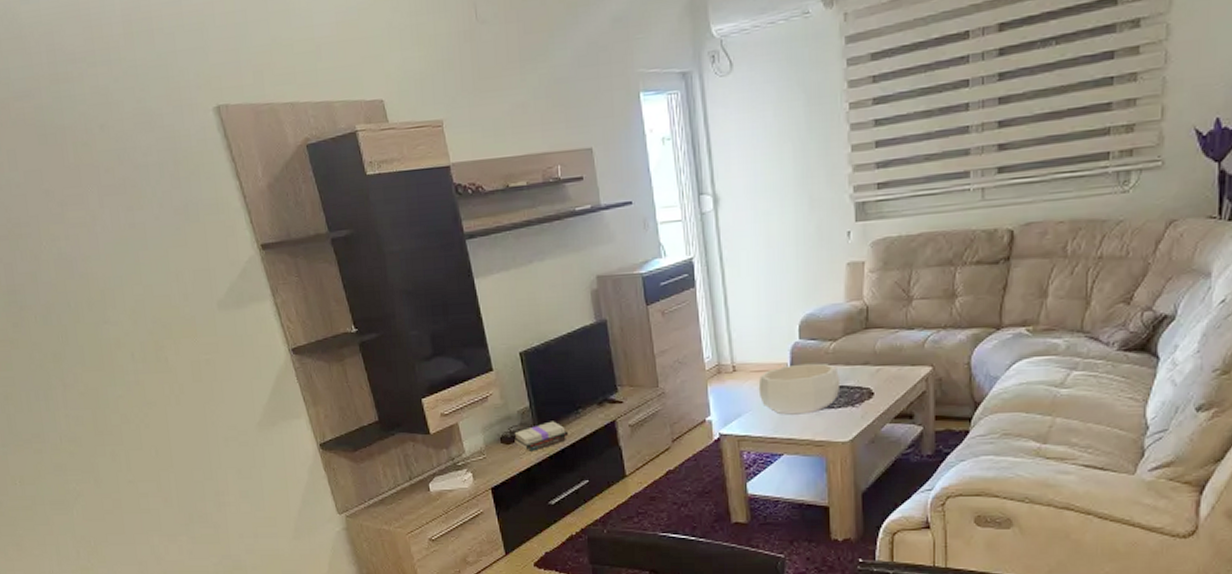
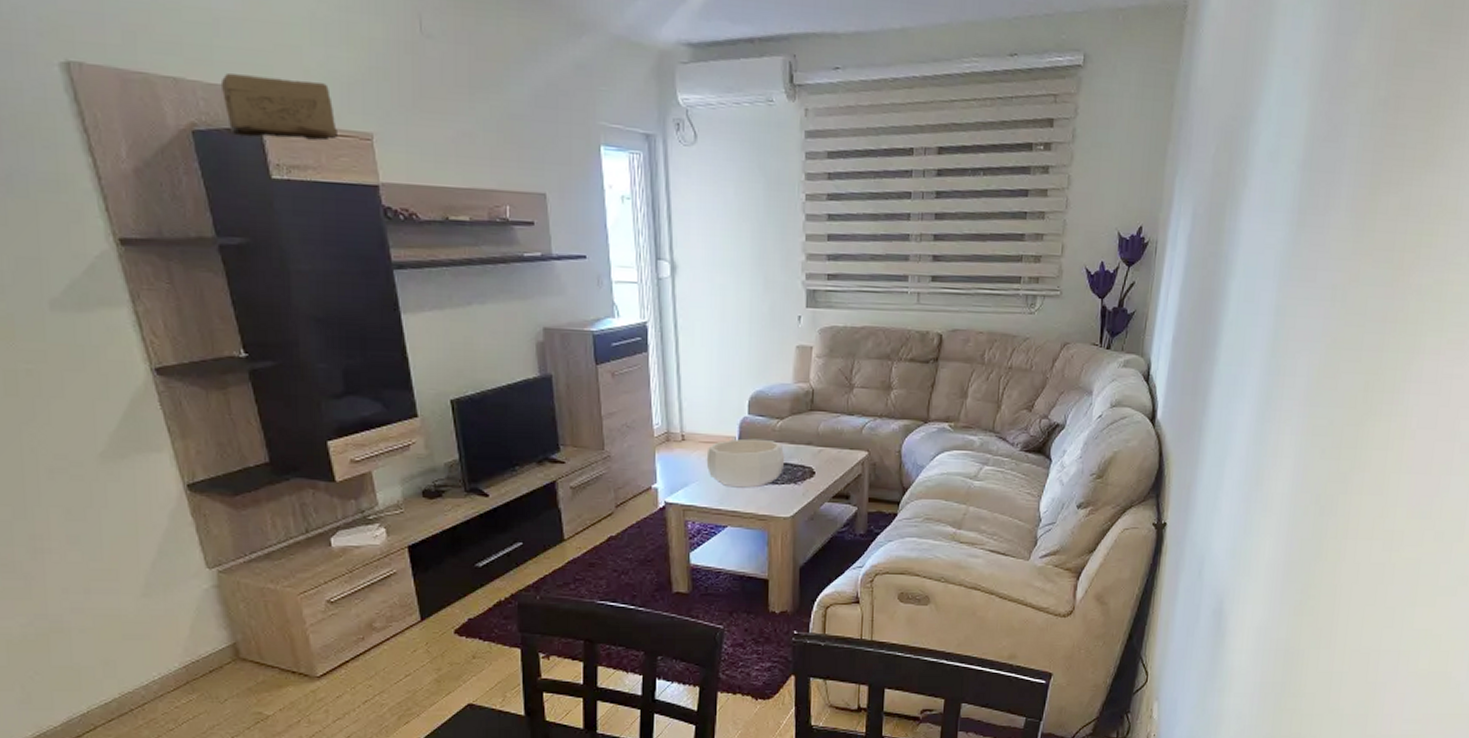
decorative box: none [324,83,415,143] -> present [220,74,337,141]
books: present [514,421,569,451] -> none [439,477,503,508]

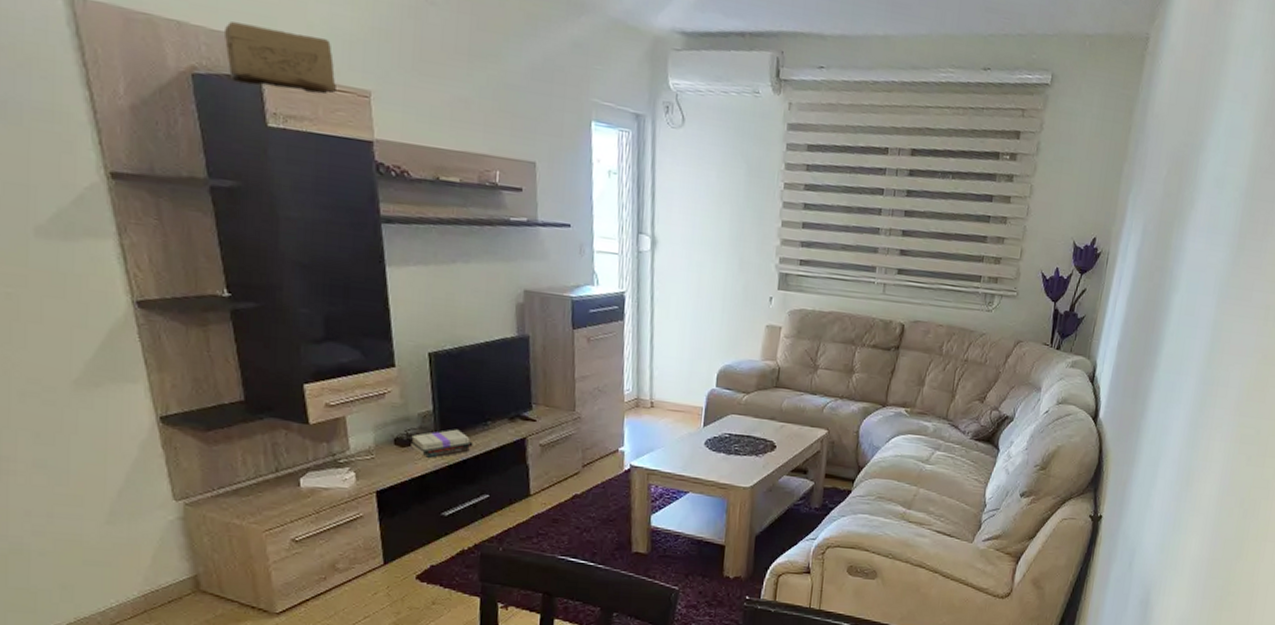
books: none [439,477,503,508] -> present [411,429,473,458]
decorative bowl: present [706,438,785,488] -> none [672,409,749,458]

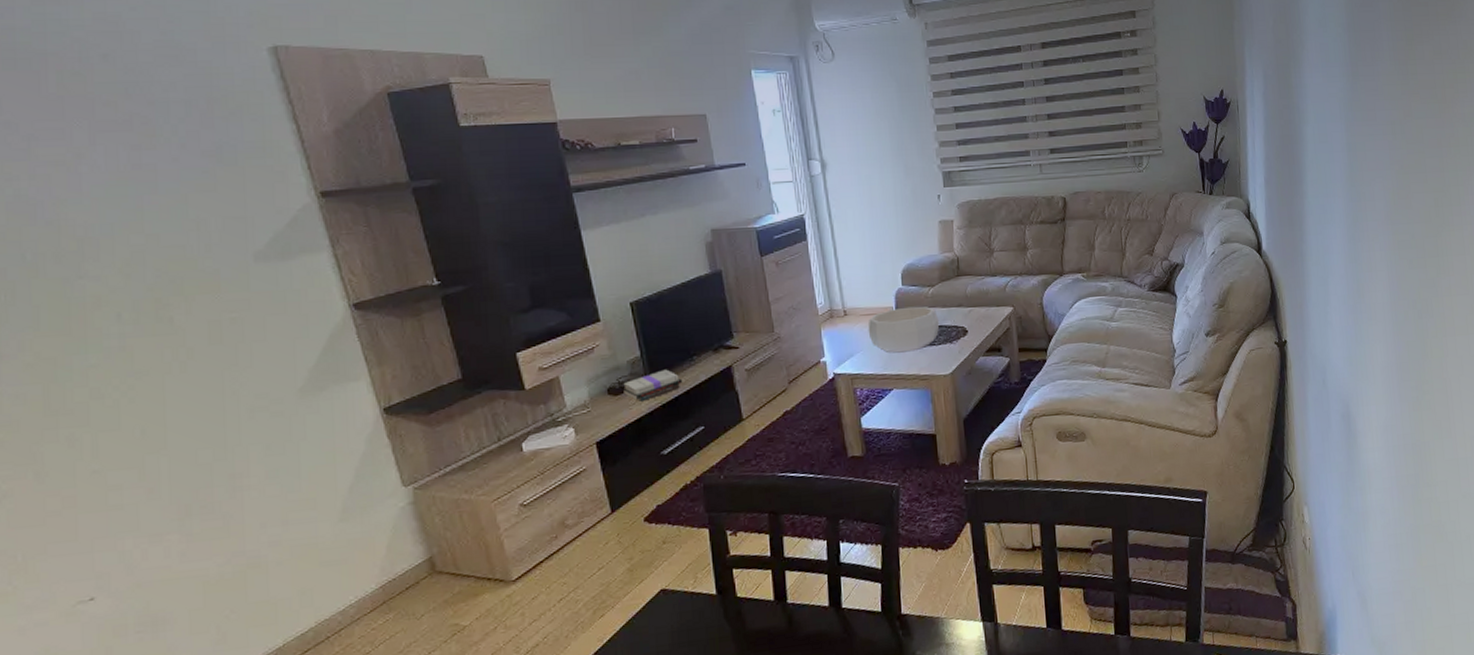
decorative box: present [223,21,336,95] -> none [412,41,518,94]
decorative bowl: none [672,409,749,458] -> present [868,306,940,353]

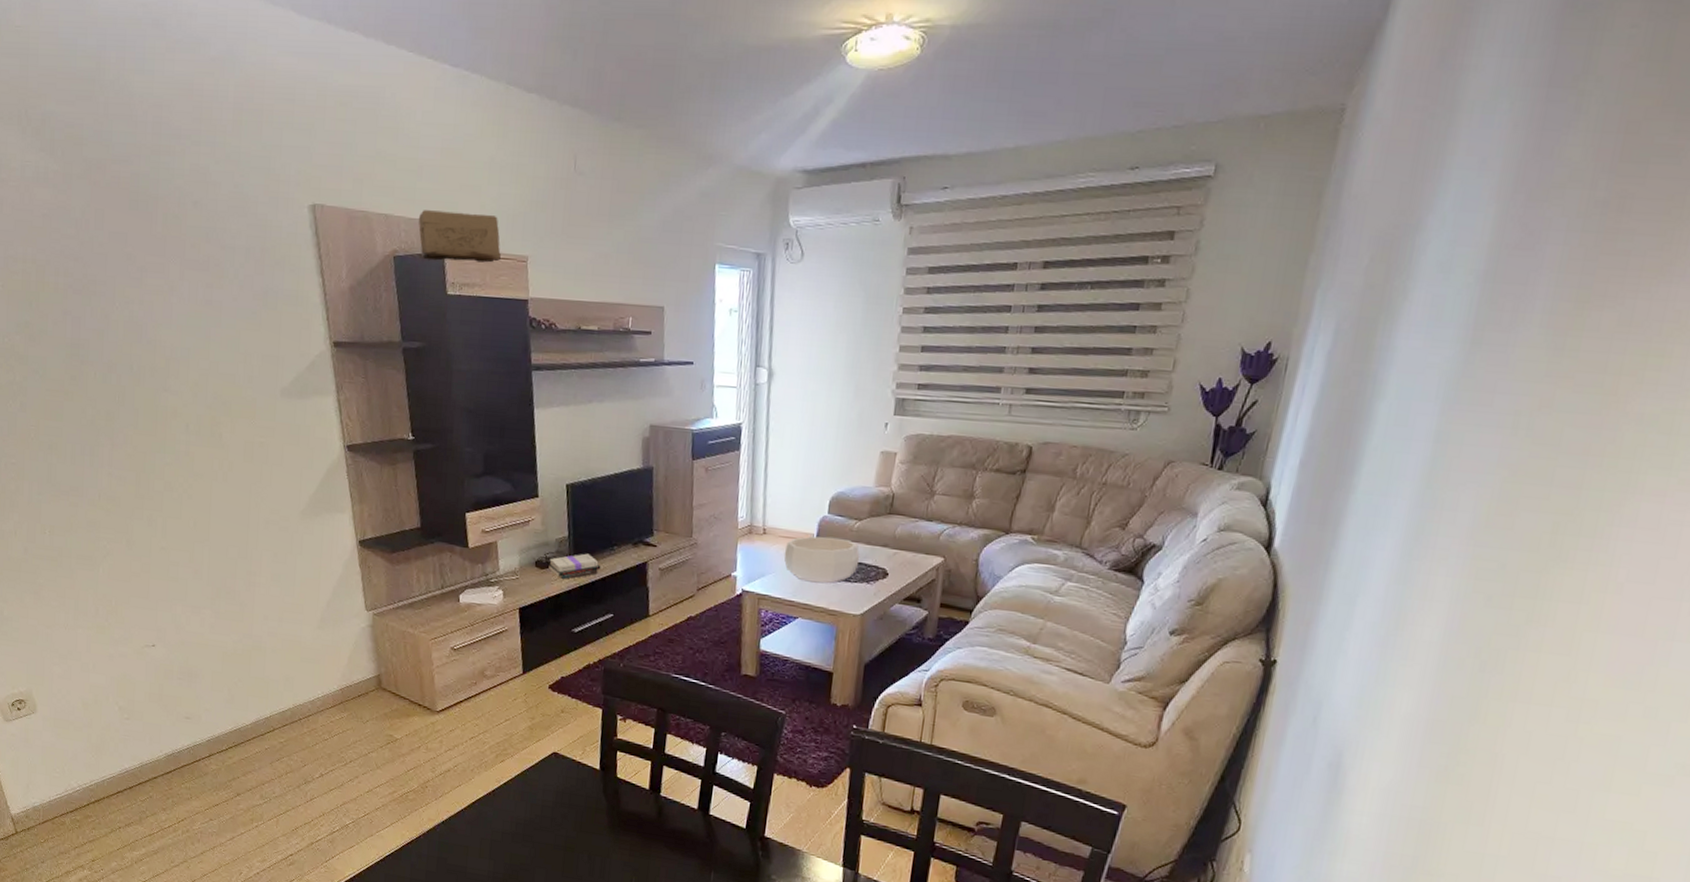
decorative box: none [412,41,518,94] -> present [418,210,501,263]

